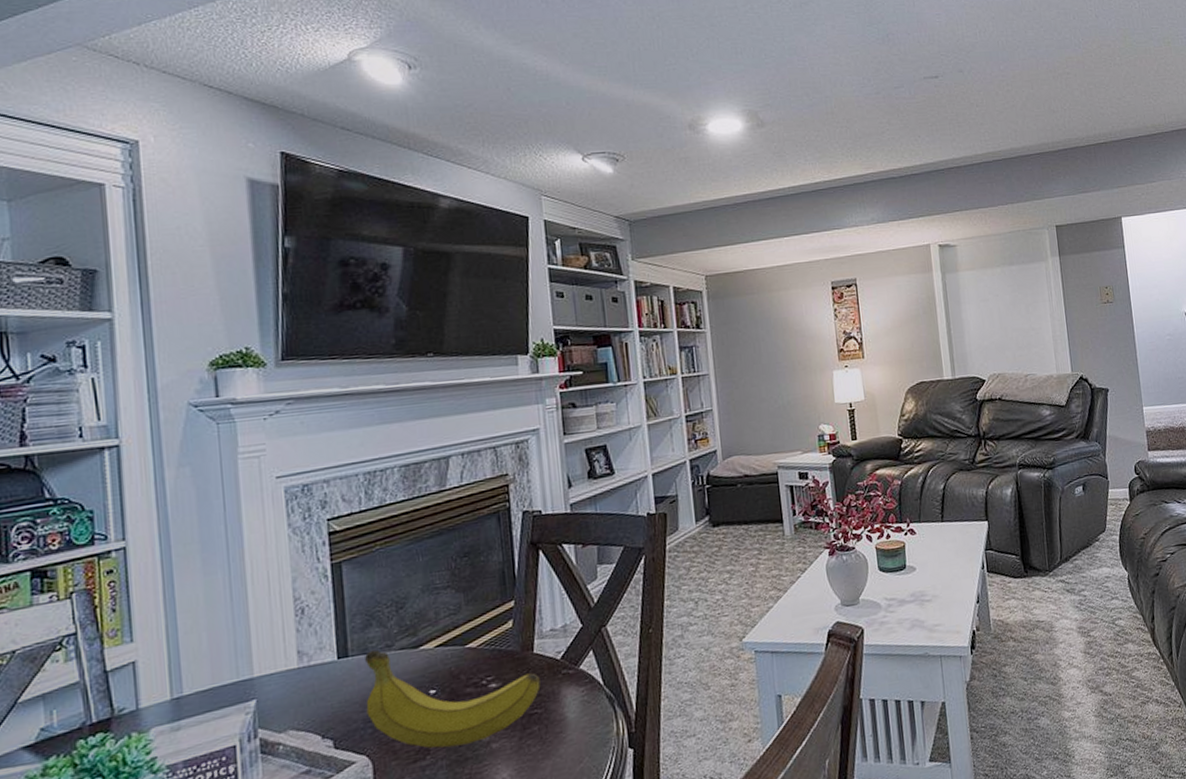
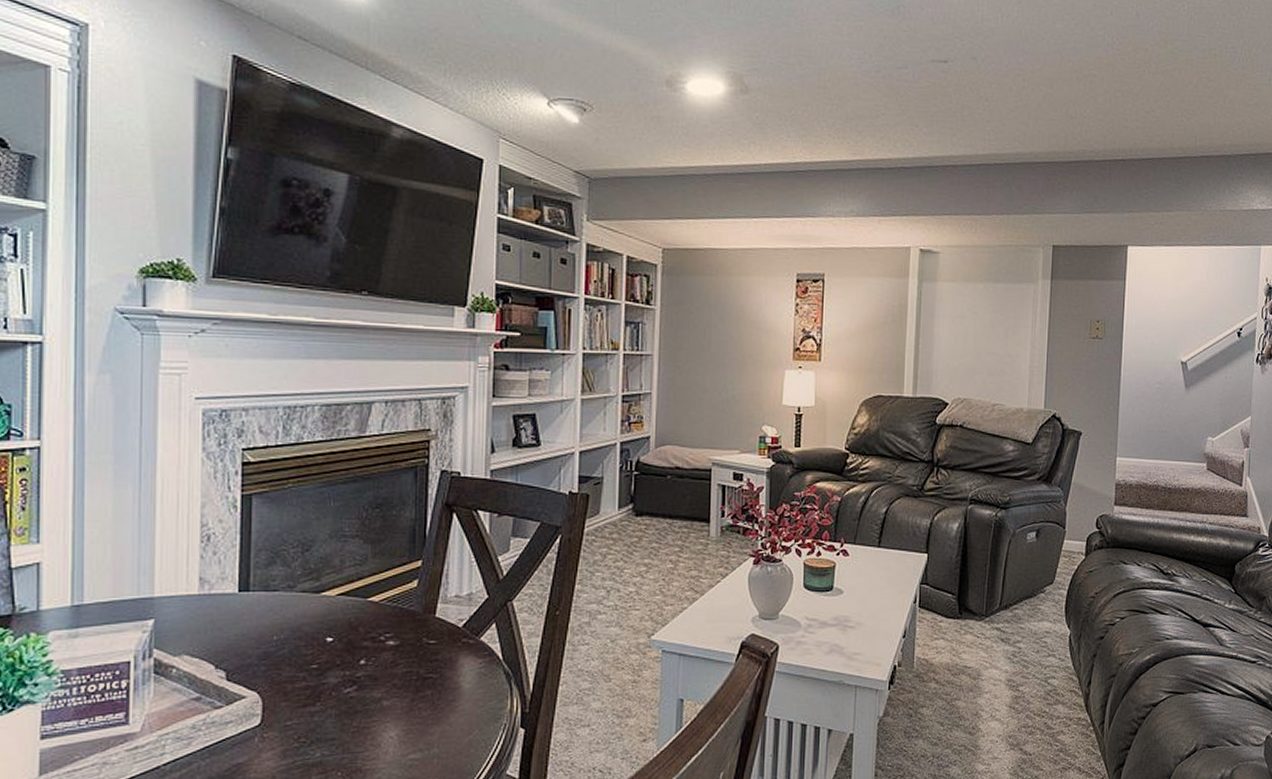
fruit: present [365,650,541,748] -> none [262,588,439,698]

